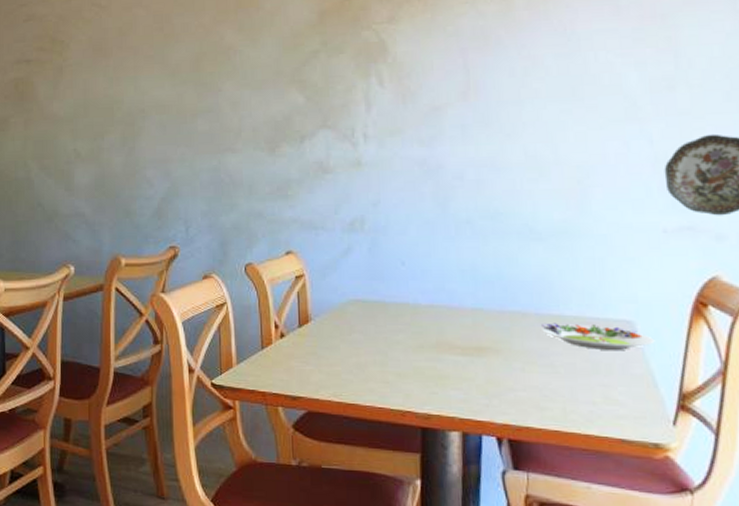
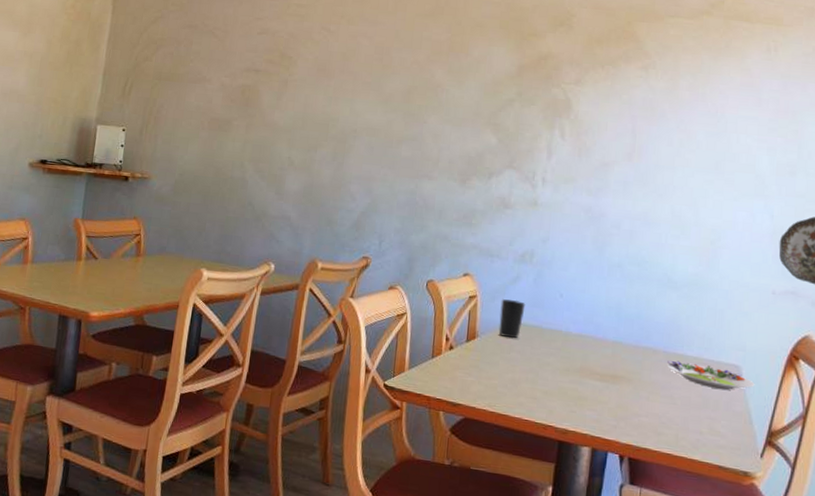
cup: none [333,275,362,318] -> present [498,299,526,339]

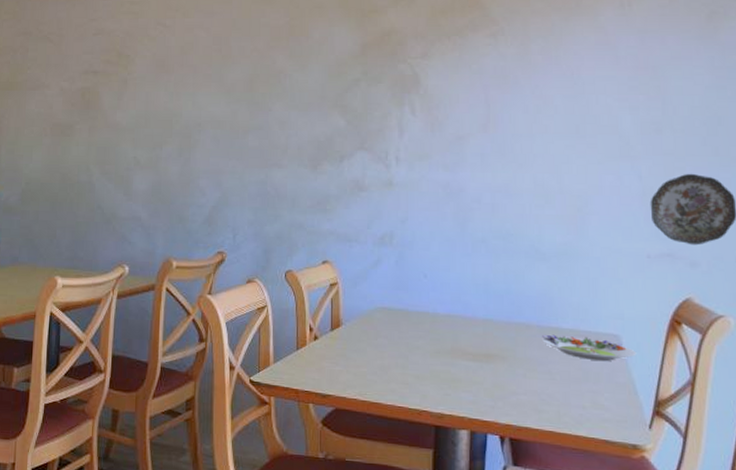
cup: present [498,299,526,339] -> none [363,284,389,324]

